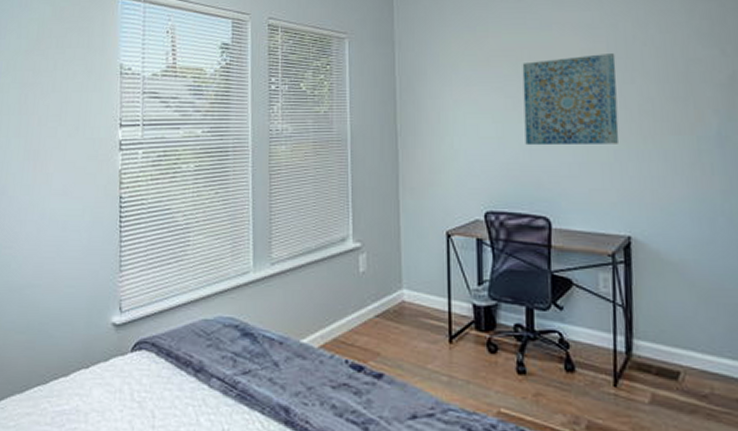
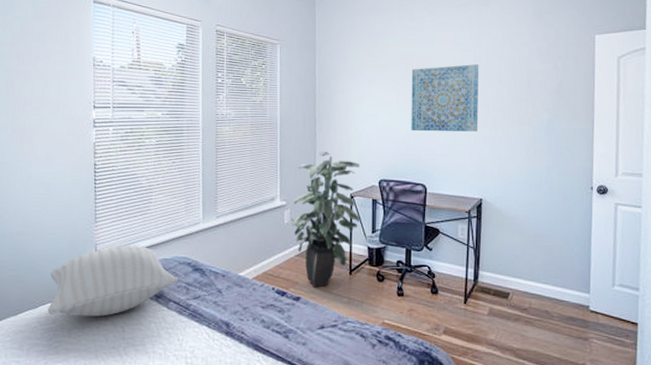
pillow: none [60,301,223,396] -> present [48,245,179,317]
indoor plant: none [368,174,461,360] -> present [291,151,360,287]

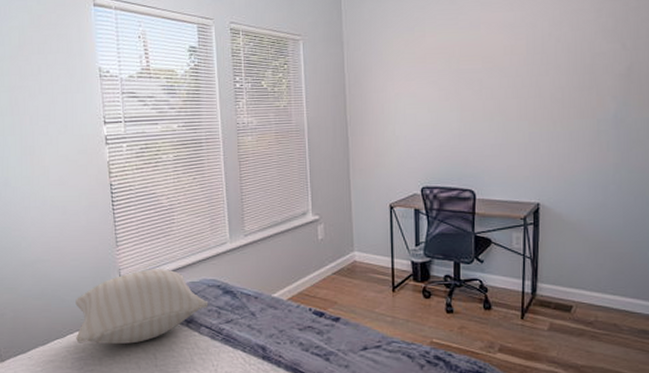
indoor plant: present [291,151,360,287] -> none [325,158,402,307]
wall art: present [411,64,479,132] -> none [454,49,534,131]

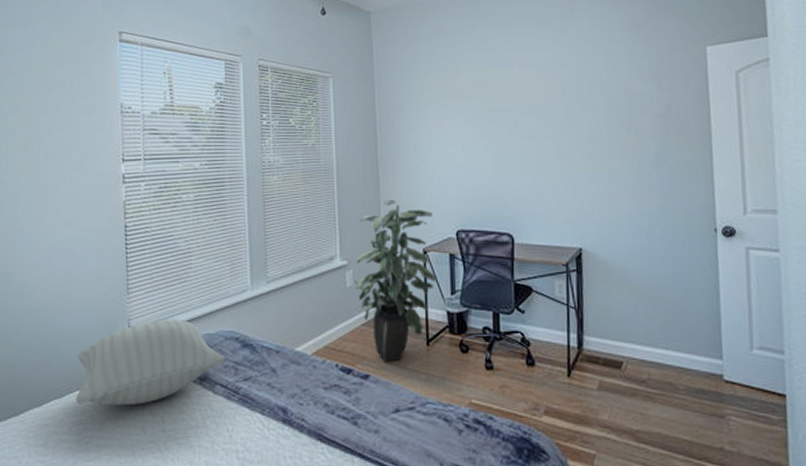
indoor plant: none [325,158,402,307] -> present [354,199,436,362]

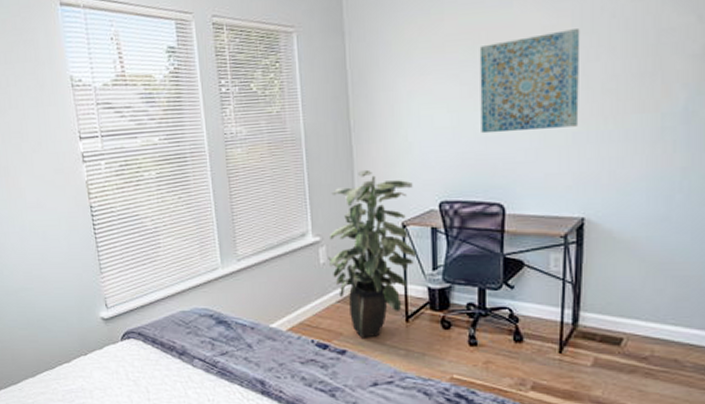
pillow: present [76,319,225,405] -> none [62,297,201,376]
wall art: none [488,89,572,171] -> present [479,29,580,134]

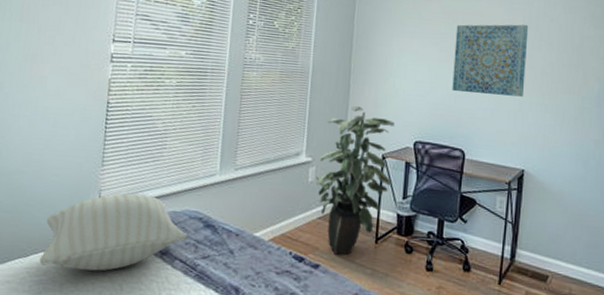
pillow: none [62,297,201,376] -> present [39,193,187,271]

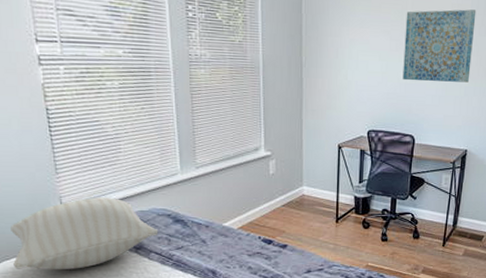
indoor plant: present [316,105,395,255] -> none [277,99,349,235]

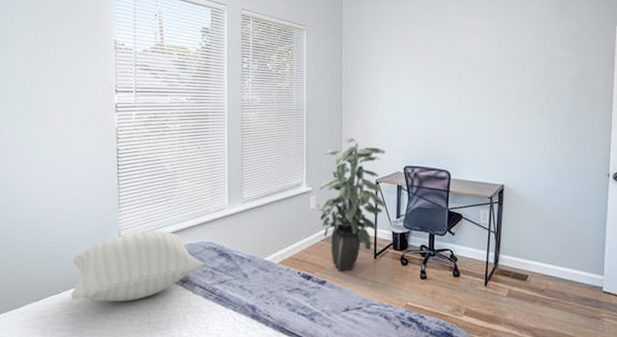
indoor plant: none [277,99,349,235] -> present [317,137,386,271]
wall art: present [402,9,477,83] -> none [436,53,504,120]

